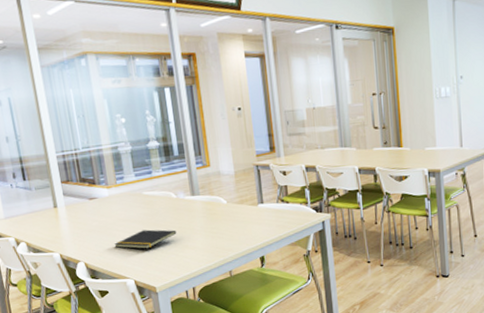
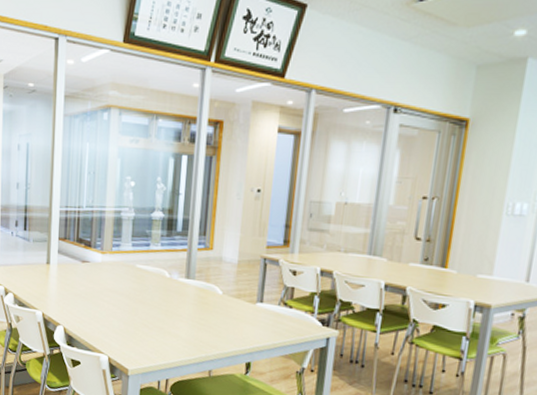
notepad: present [114,229,177,249] -> none [96,305,162,327]

